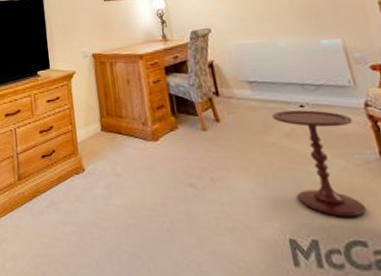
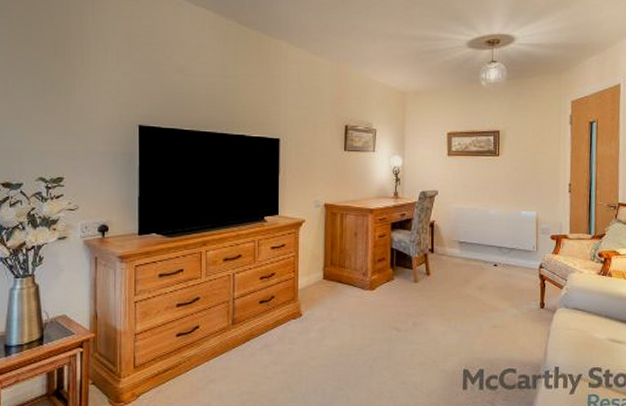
side table: present [272,110,368,217] -> none [472,269,529,352]

